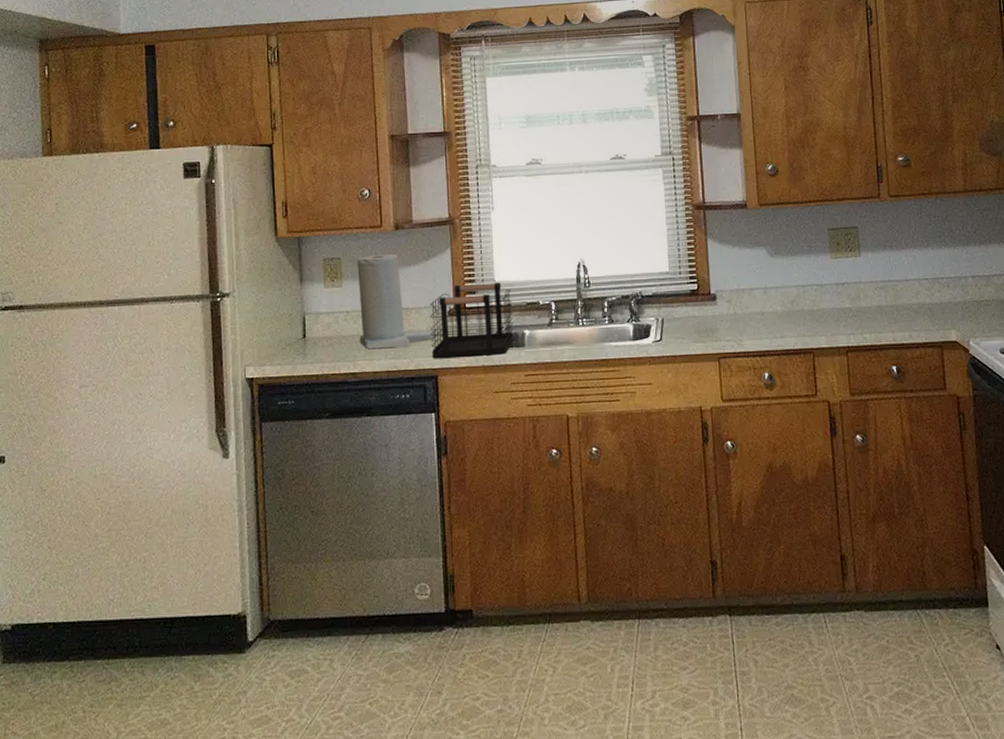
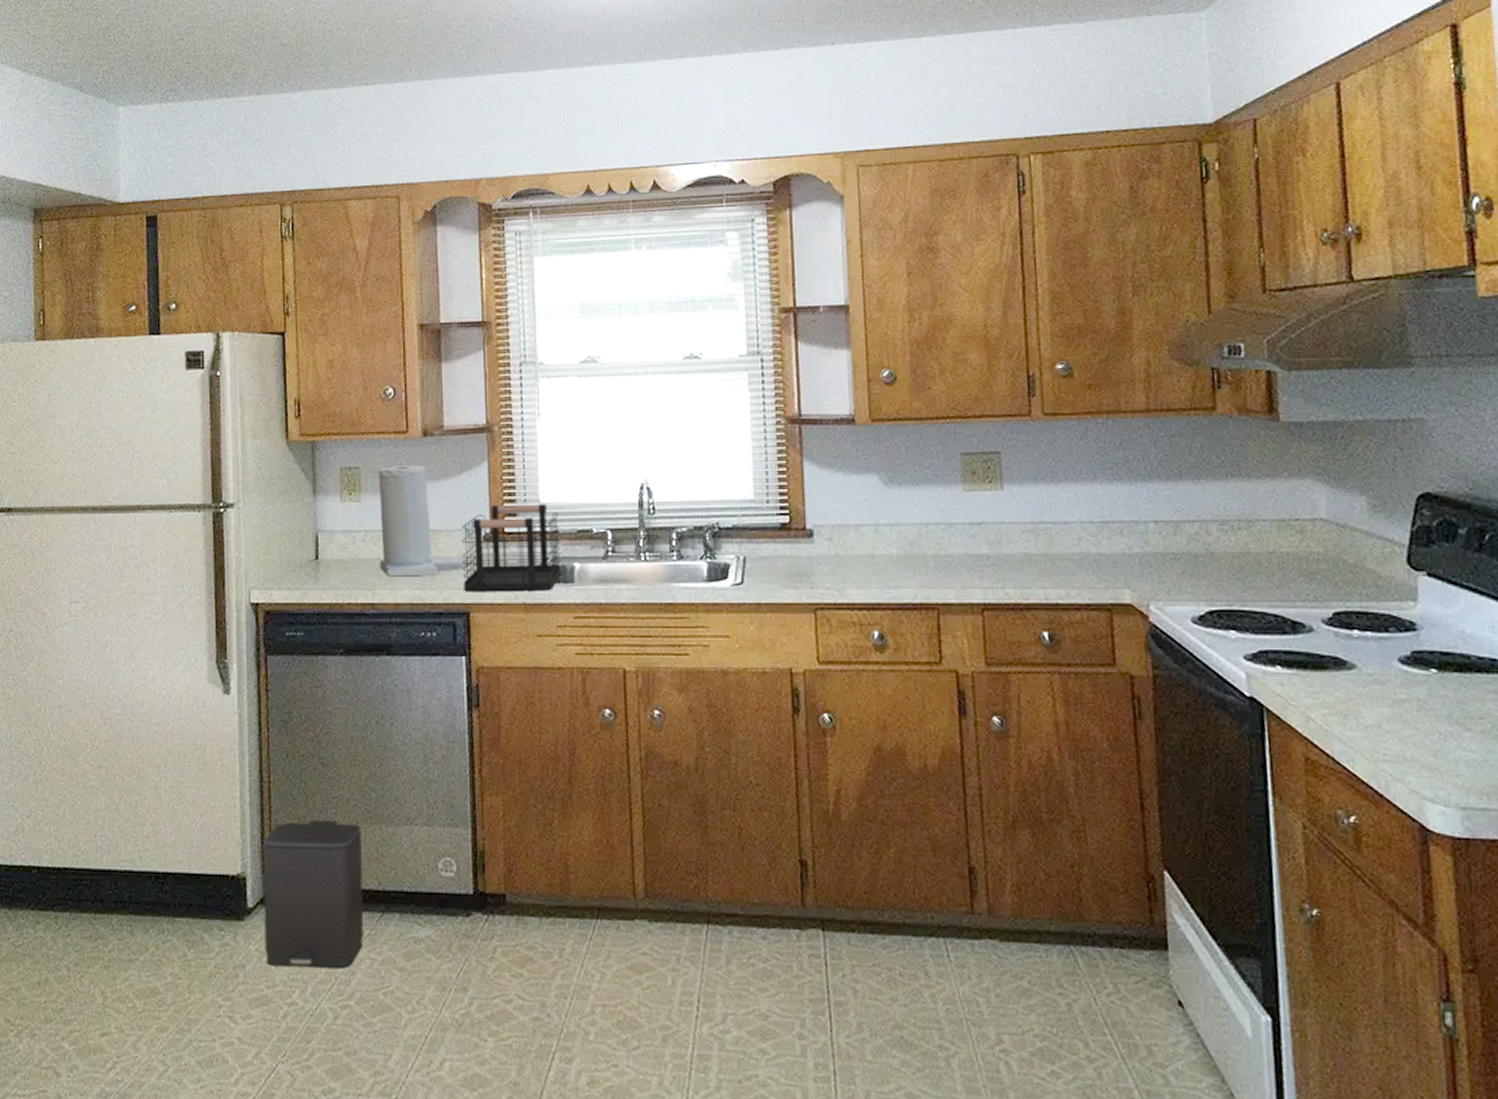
pedal bin: none [261,560,352,690] -> present [263,820,364,968]

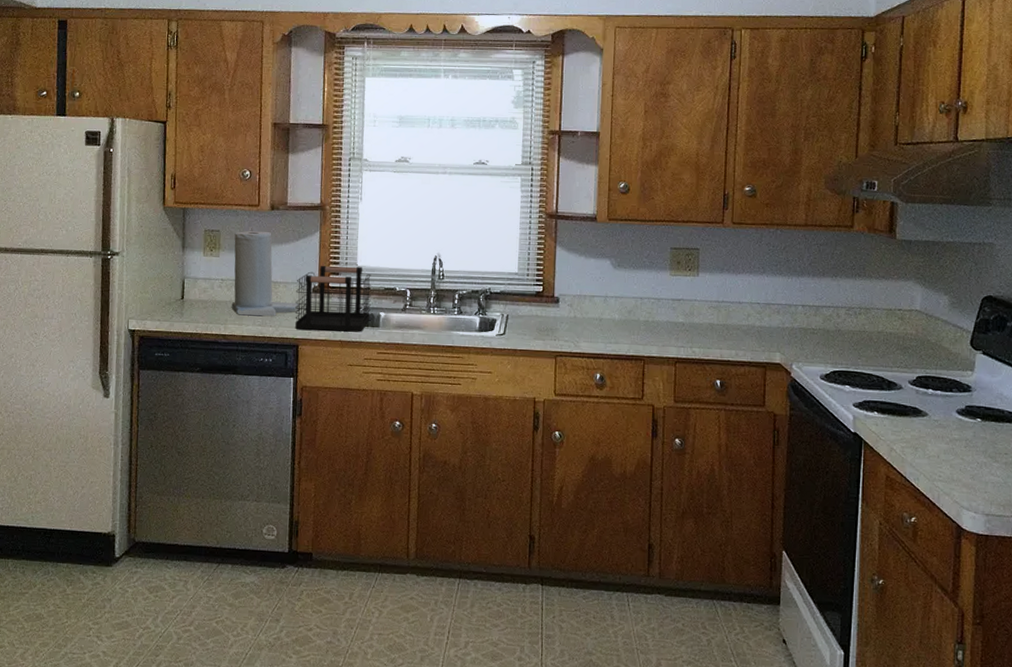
pedal bin: present [263,820,364,968] -> none [127,494,206,603]

